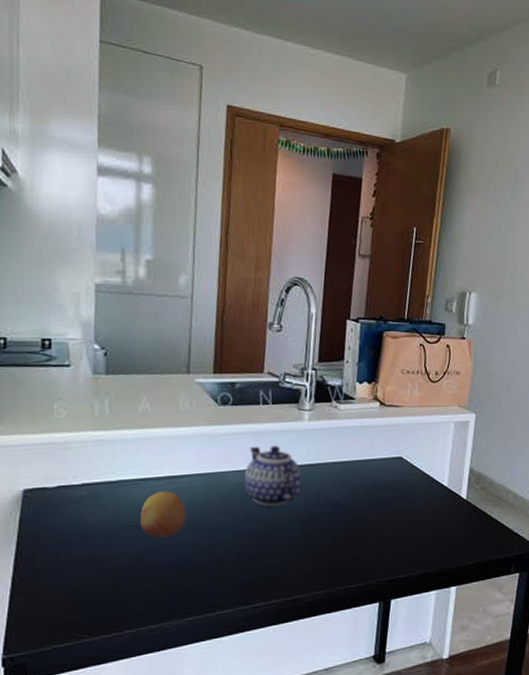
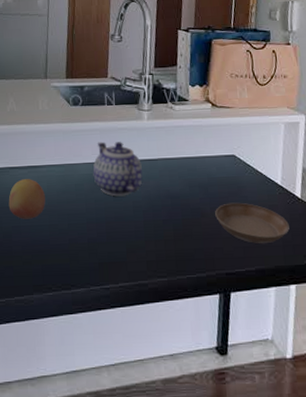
saucer: none [378,506,453,549] -> present [215,202,290,244]

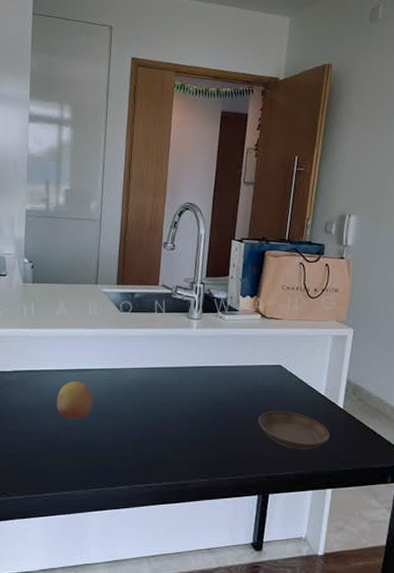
teapot: present [92,141,143,197] -> none [140,348,189,401]

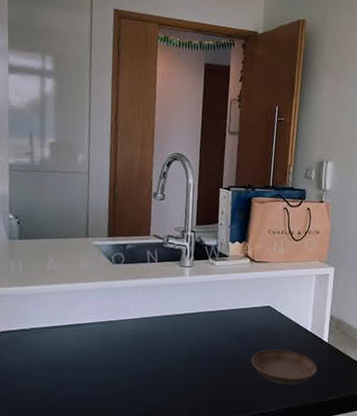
fruit: present [56,381,93,420] -> none [50,337,88,377]

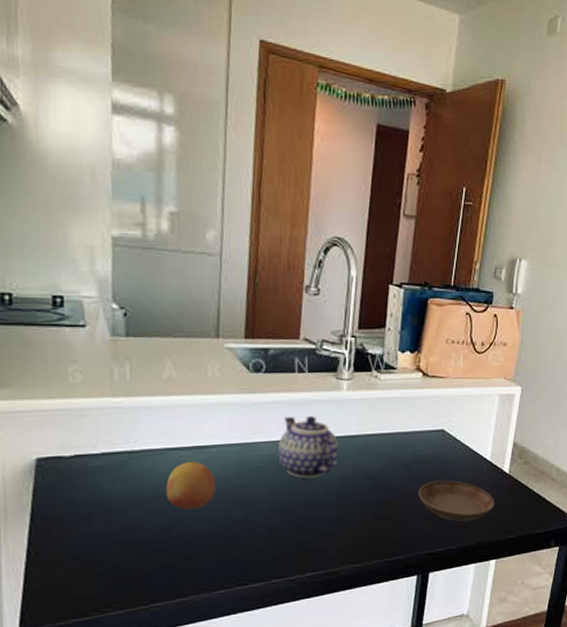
fruit: none [50,337,88,377] -> present [165,462,216,510]
teapot: none [135,297,184,350] -> present [277,416,338,479]

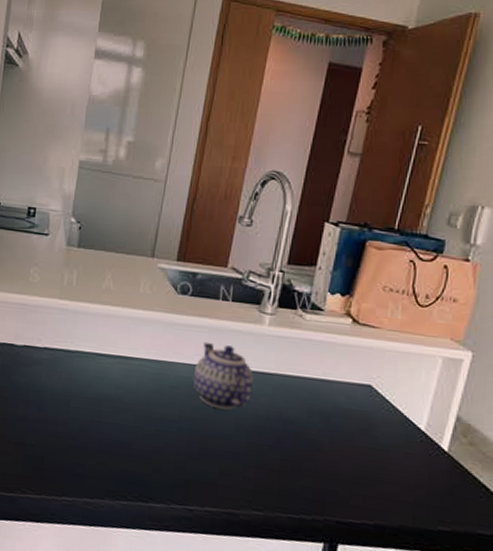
fruit: present [165,462,216,510] -> none [89,369,133,416]
saucer: present [418,480,494,522] -> none [335,440,426,498]

